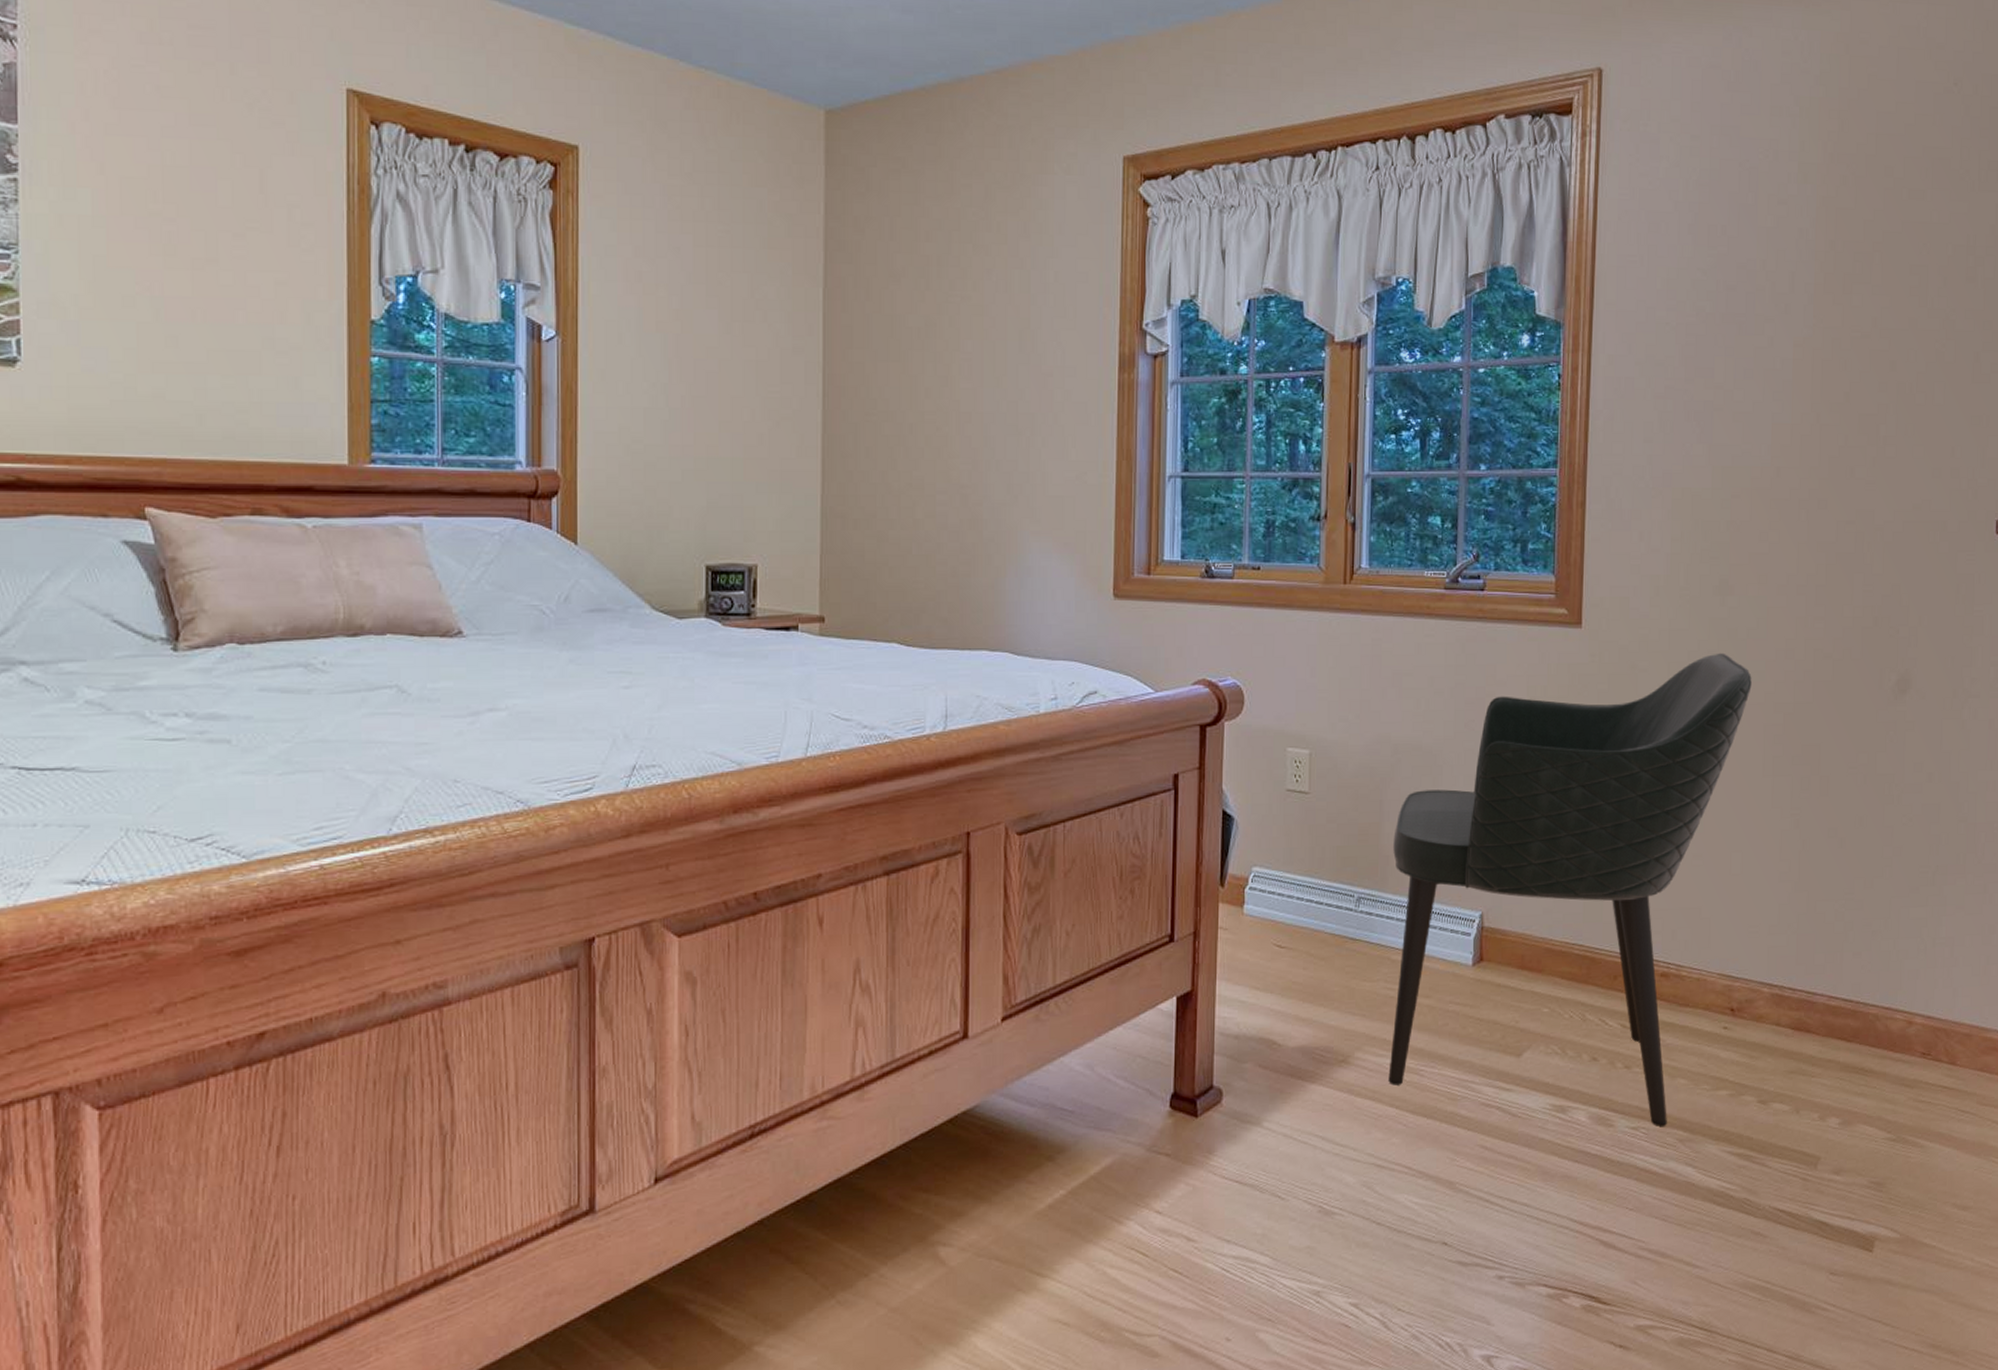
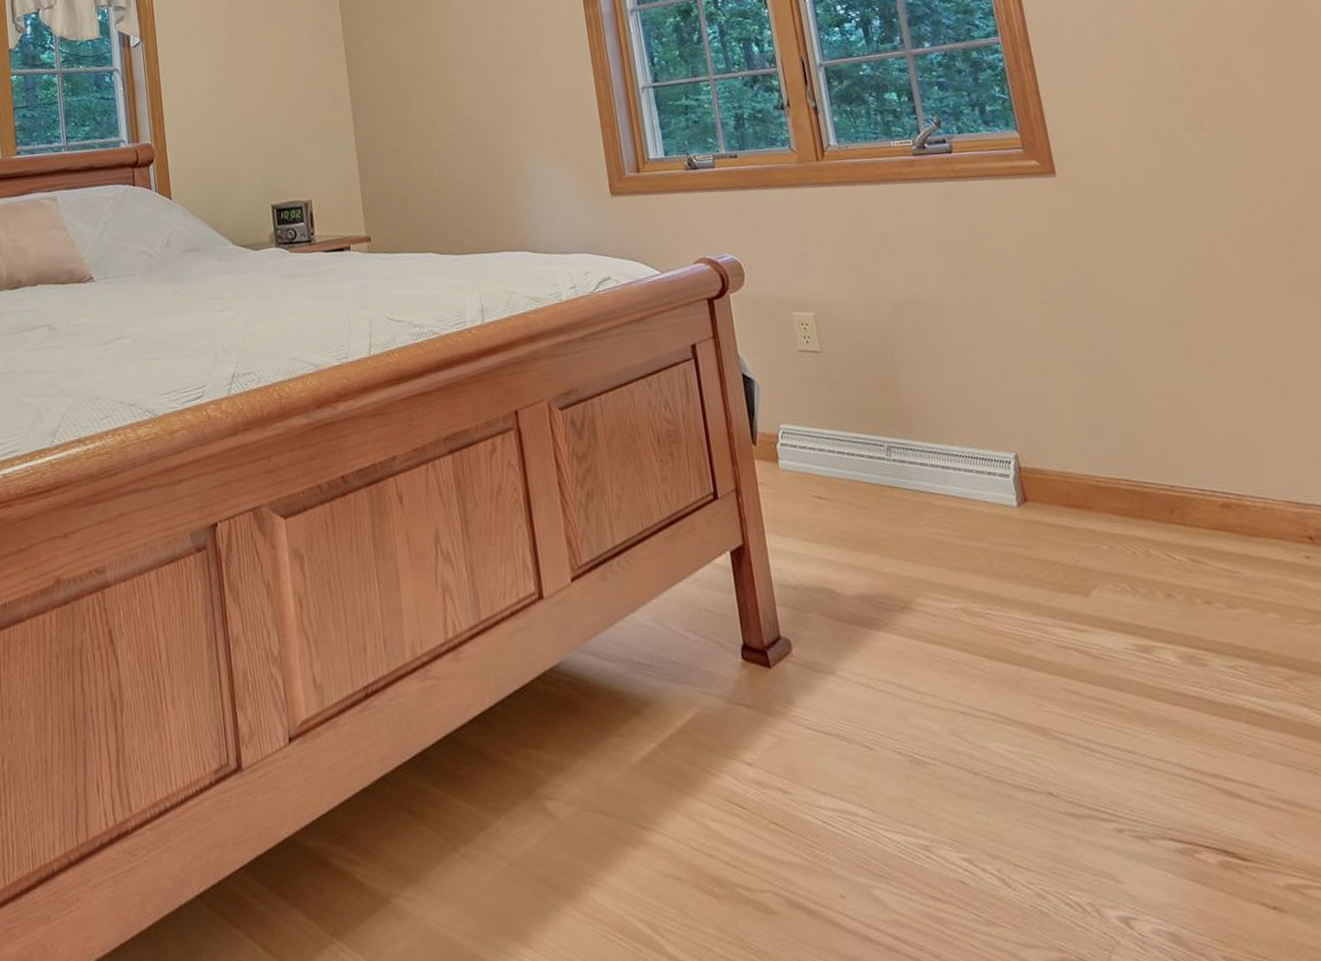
armchair: present [1388,653,1752,1126] -> none [911,184,1268,664]

